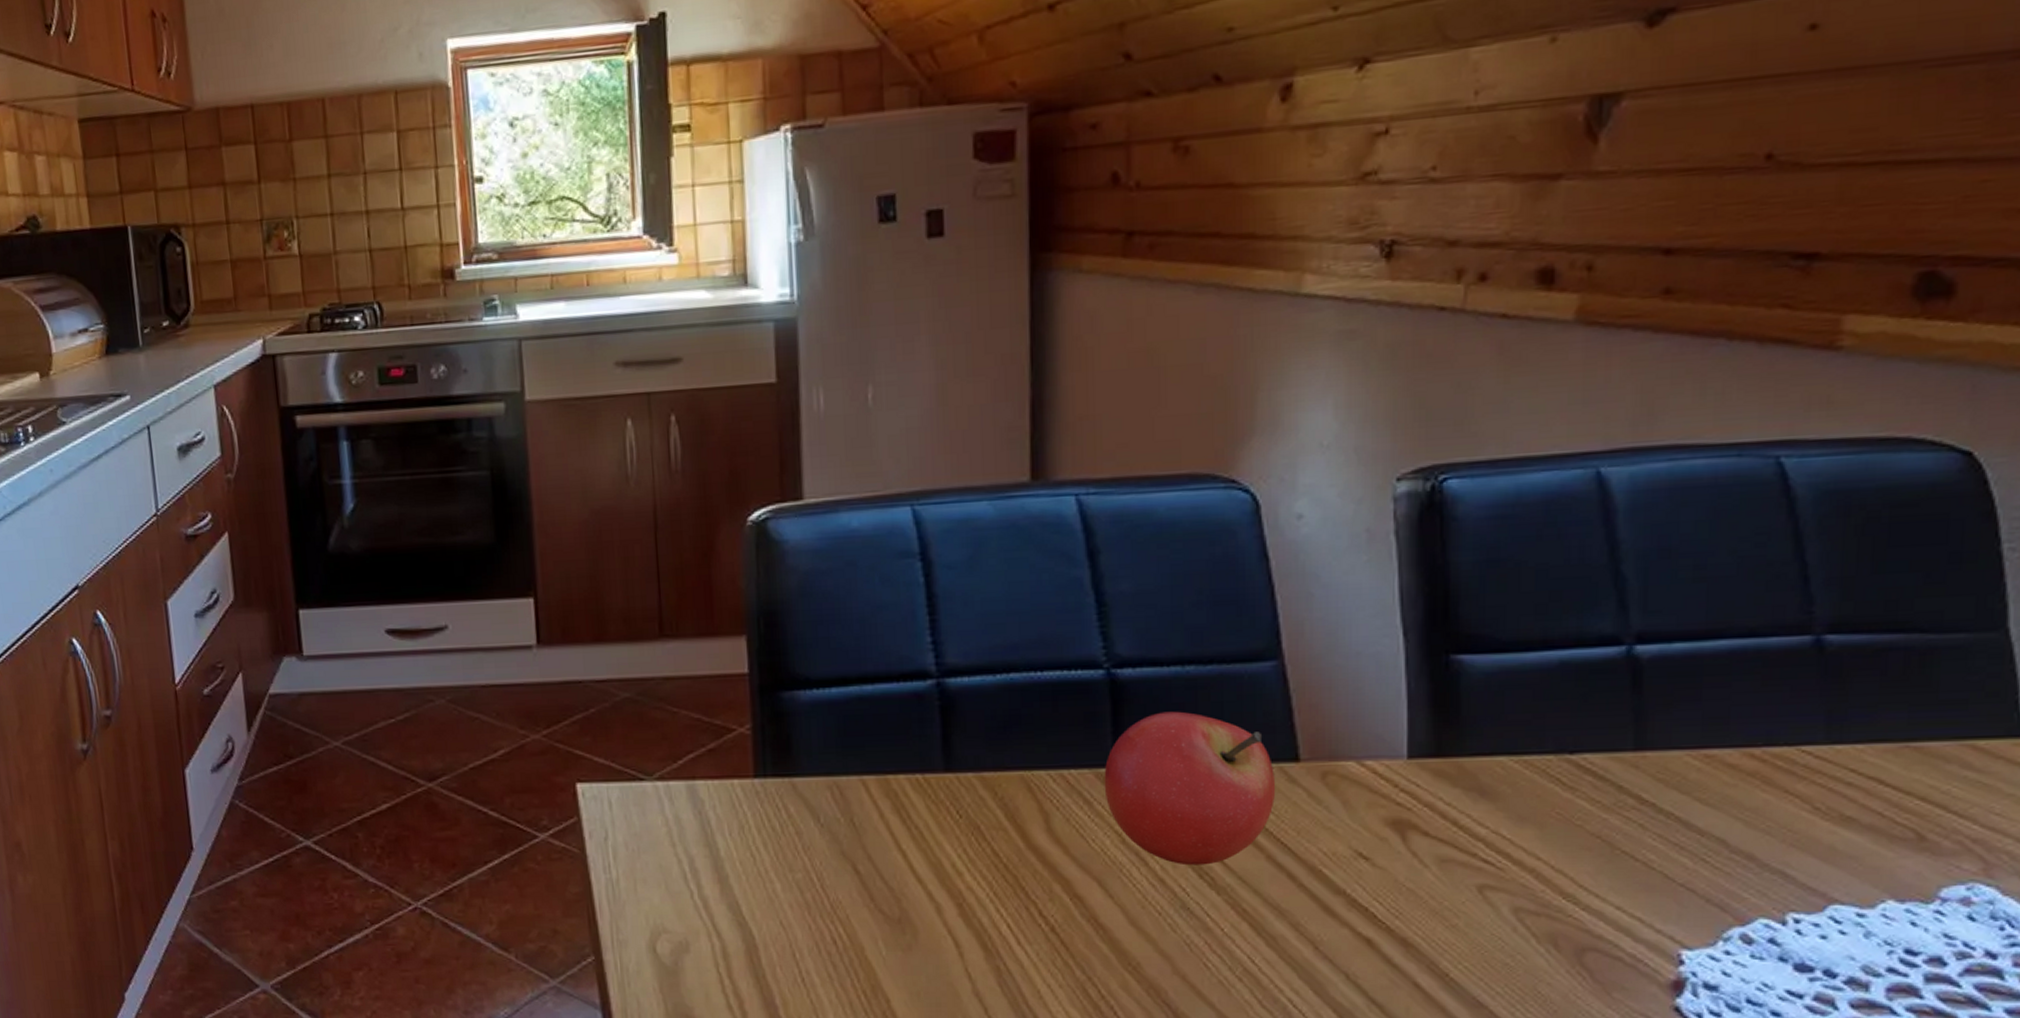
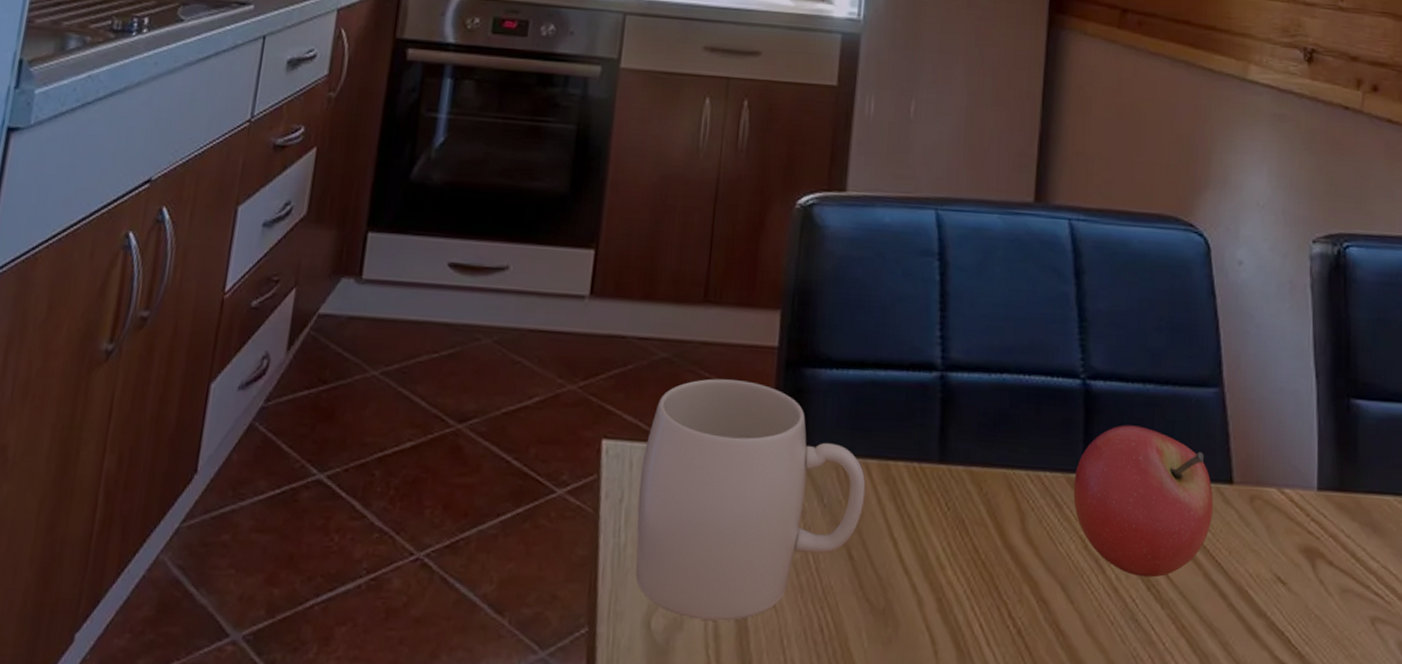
mug: none [621,711,865,942] -> present [635,378,866,621]

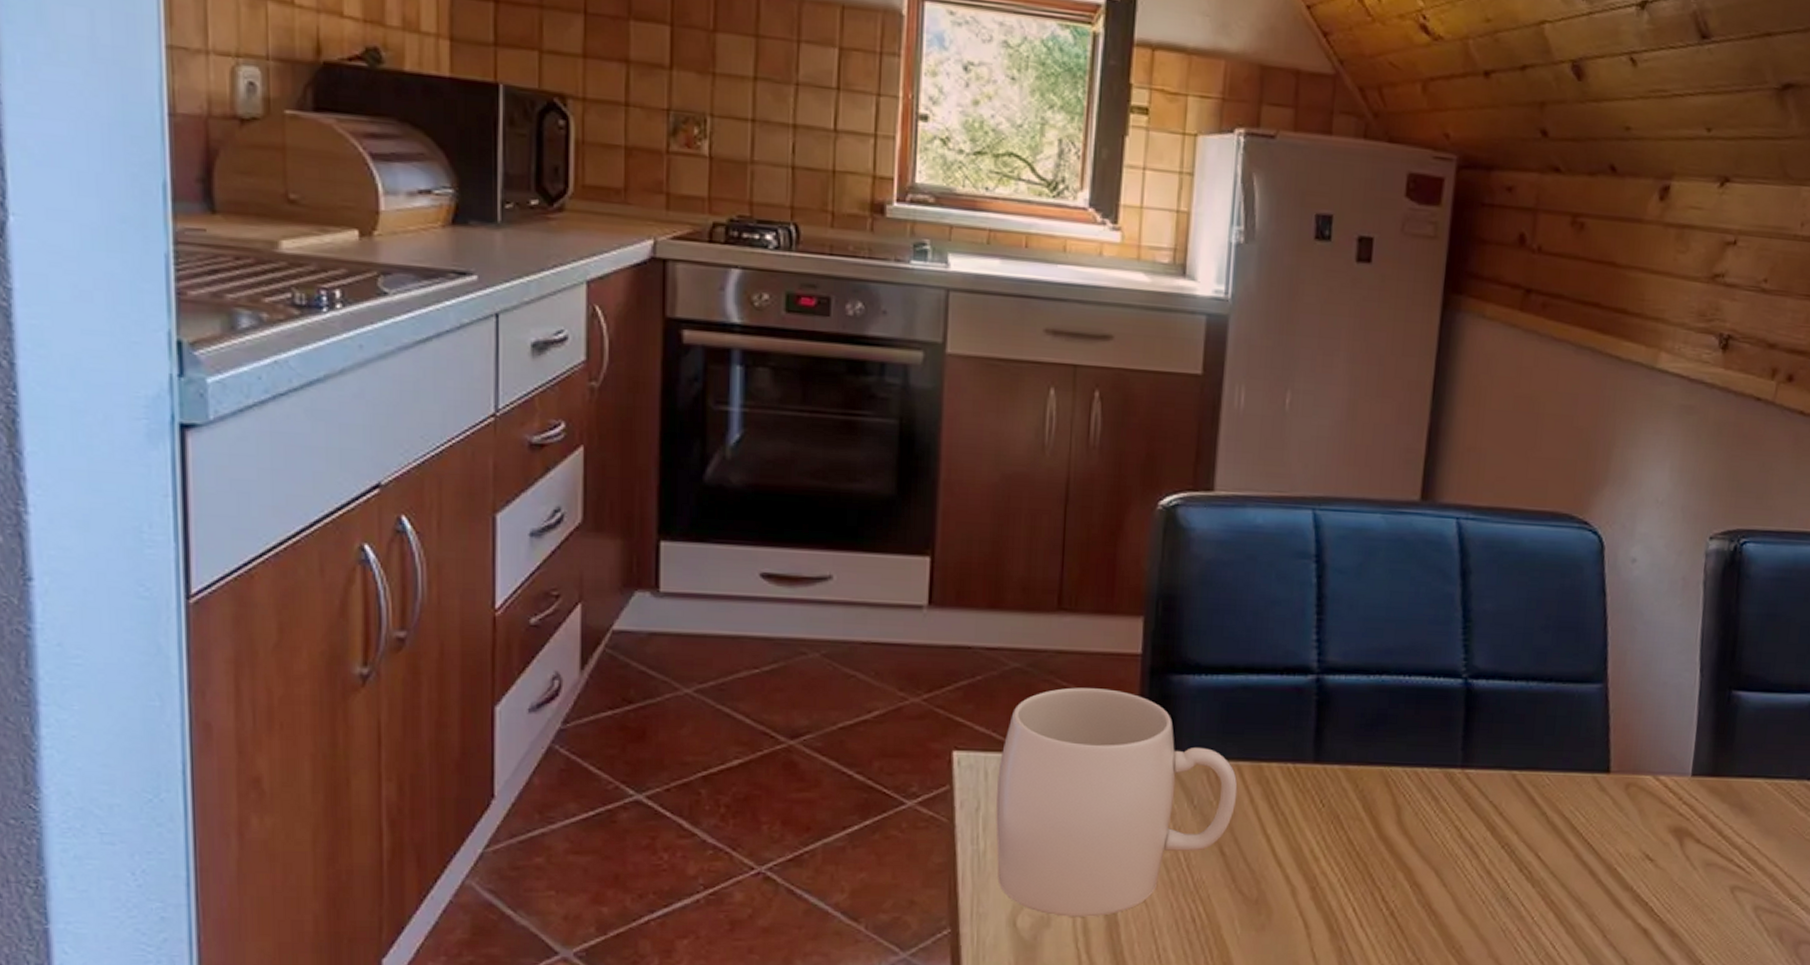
fruit: present [1073,425,1214,578] -> none [1450,721,1590,860]

